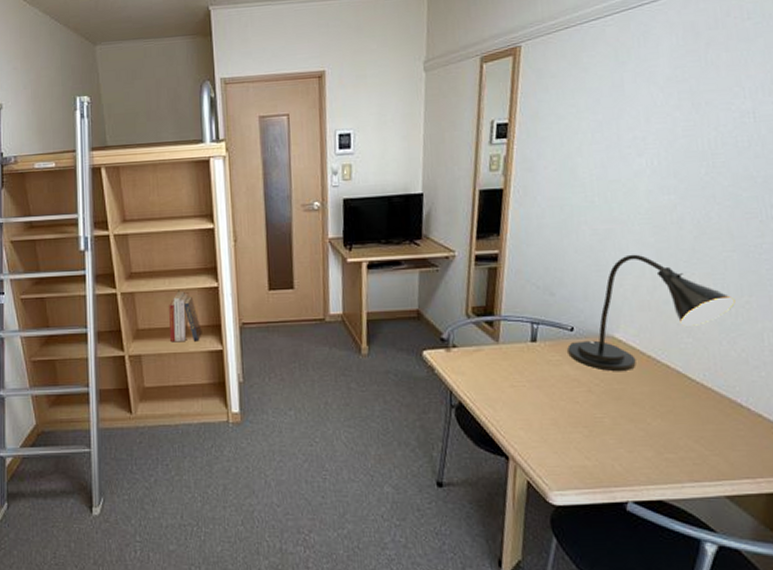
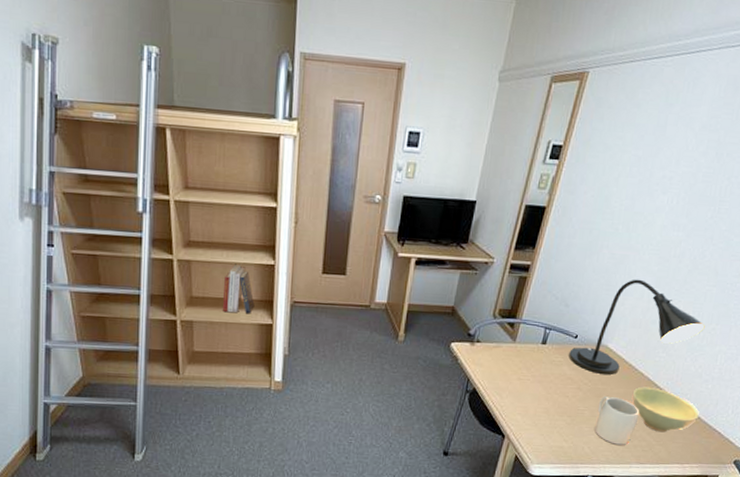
mug: none [619,397,678,459] -> present [595,395,640,445]
bowl: none [660,381,759,438] -> present [632,386,699,433]

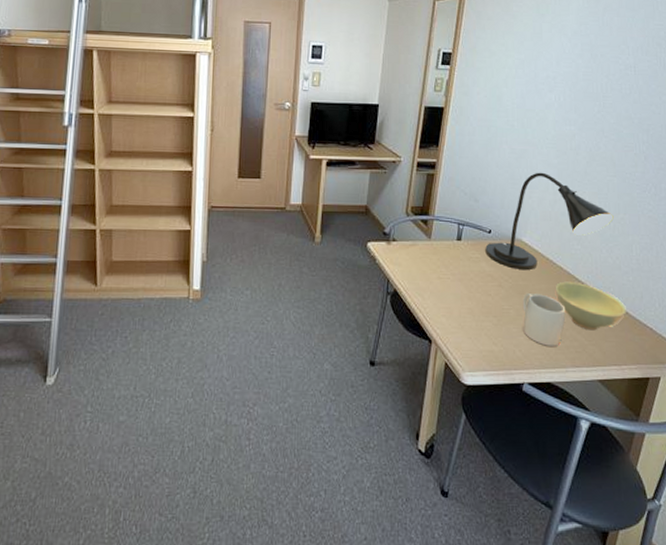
books: present [223,265,255,314] -> none [142,172,173,221]

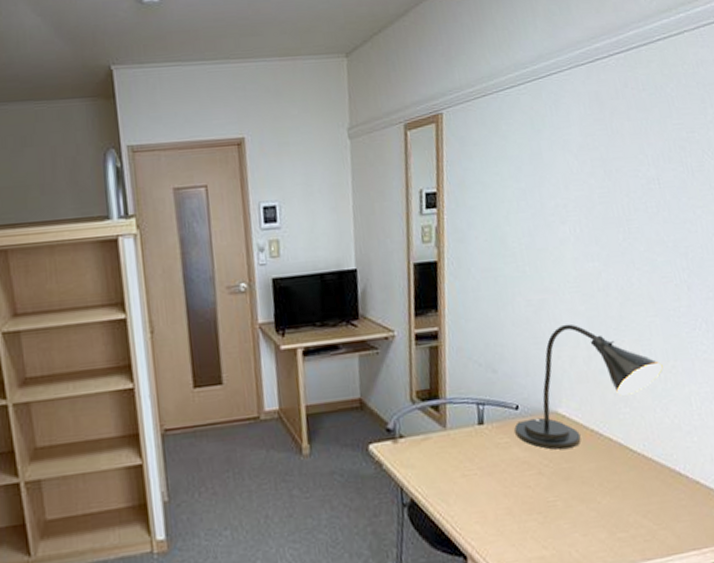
mug: present [522,292,566,346] -> none [570,475,626,540]
bowl: present [555,281,626,331] -> none [606,454,697,512]

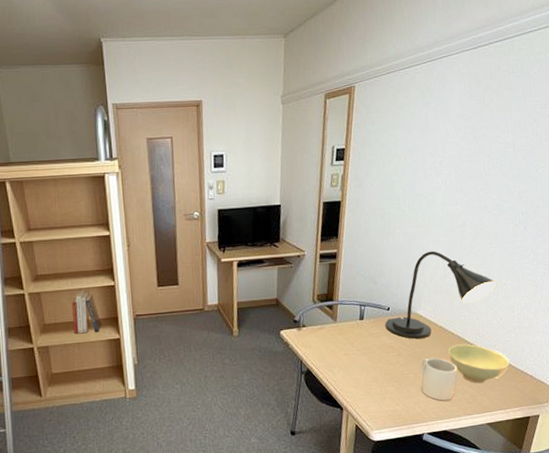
books: none [74,396,116,461] -> present [72,290,102,334]
mug: none [570,475,626,540] -> present [420,357,458,401]
bowl: none [606,454,697,512] -> present [447,344,510,384]

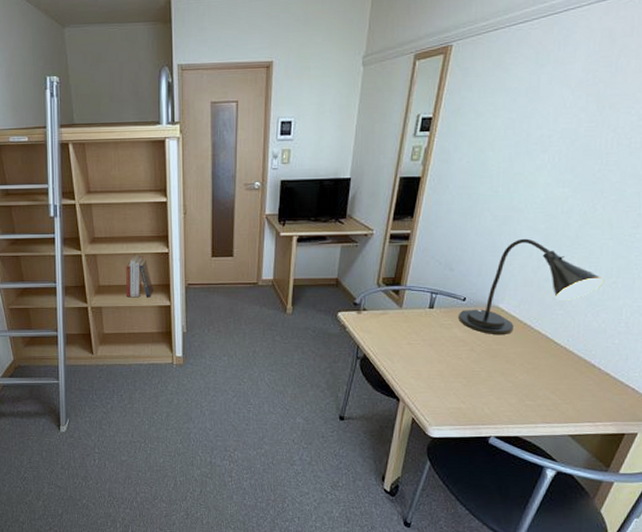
mug: present [420,357,458,401] -> none [493,356,541,405]
bowl: present [447,344,510,384] -> none [530,345,607,391]

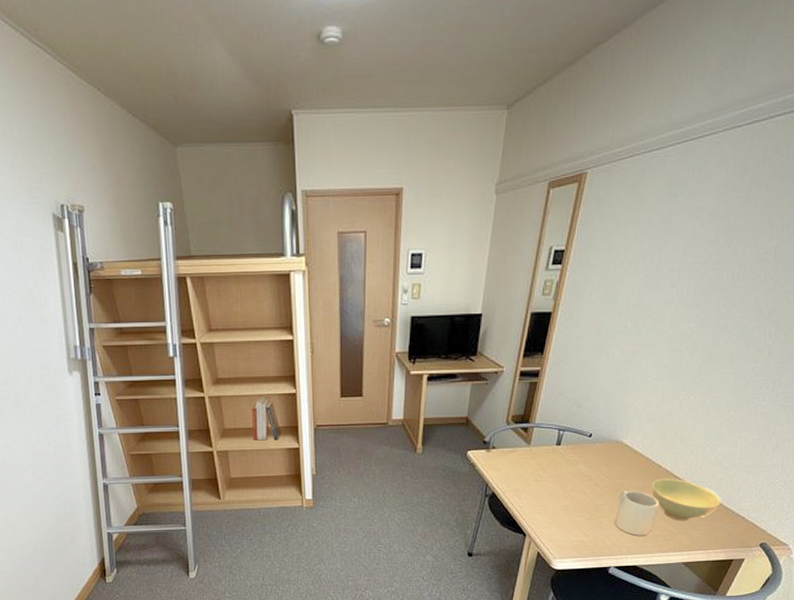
desk lamp: present [458,238,604,334] -> none [584,374,723,469]
mug: none [493,356,541,405] -> present [615,490,659,536]
bowl: none [530,345,607,391] -> present [651,478,721,521]

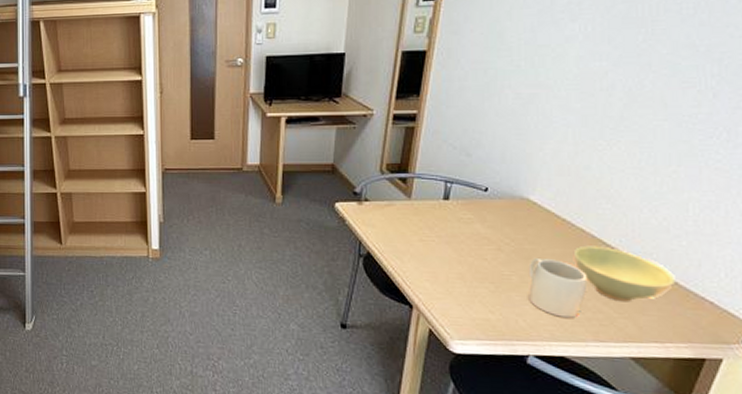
books: present [252,396,281,441] -> none [98,137,127,184]

